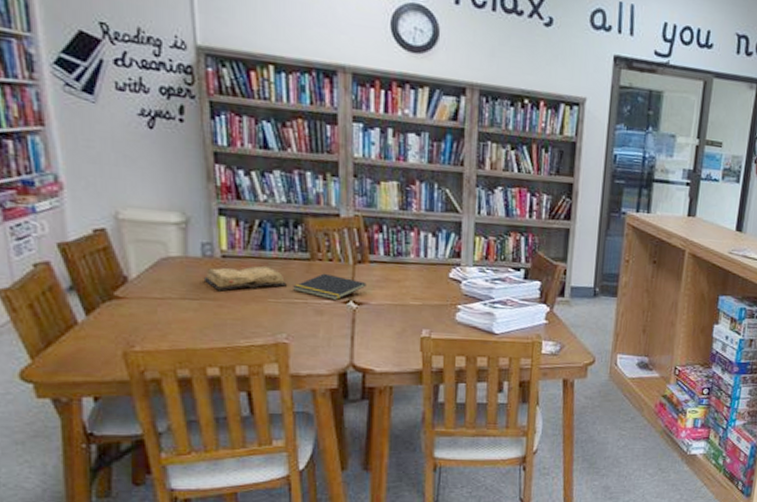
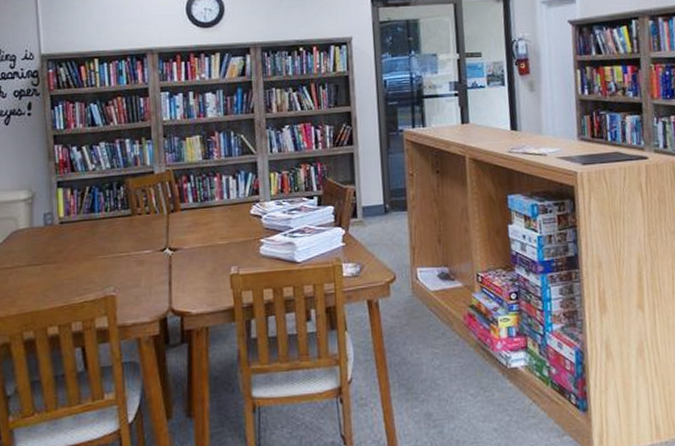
diary: present [203,265,287,292] -> none [45,226,113,255]
notepad: present [293,273,367,301] -> none [118,226,179,250]

